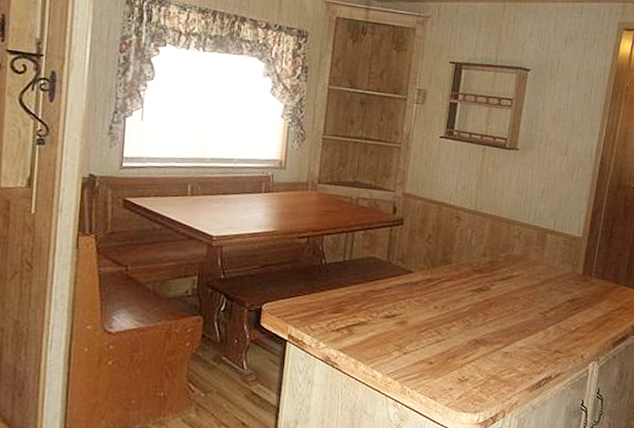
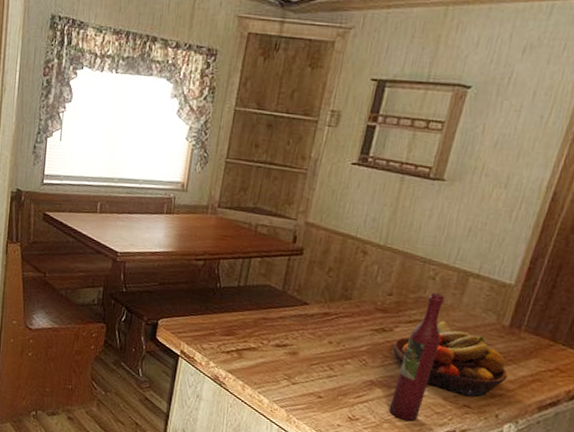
fruit bowl: none [491,275,586,342] -> present [392,321,508,397]
wine bottle: none [493,250,530,373] -> present [388,292,445,421]

